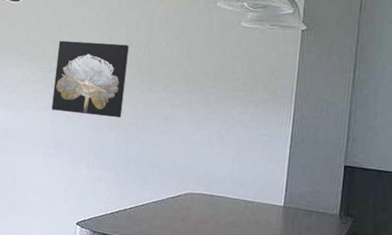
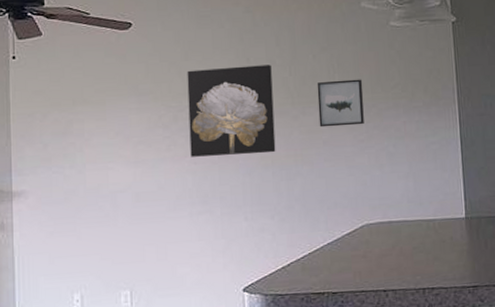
wall art: none [162,66,207,108] -> present [317,79,364,128]

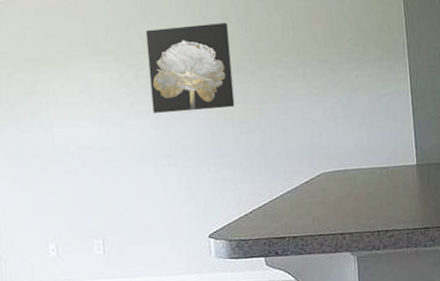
wall art: present [317,79,364,128] -> none [272,35,319,83]

